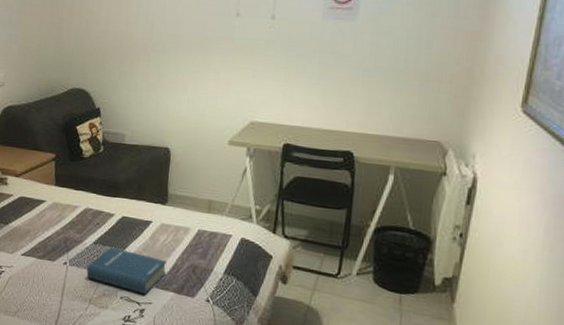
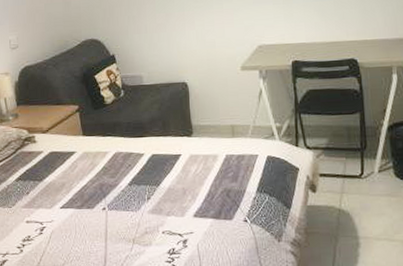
hardback book: present [86,247,167,295] -> none [126,185,203,226]

